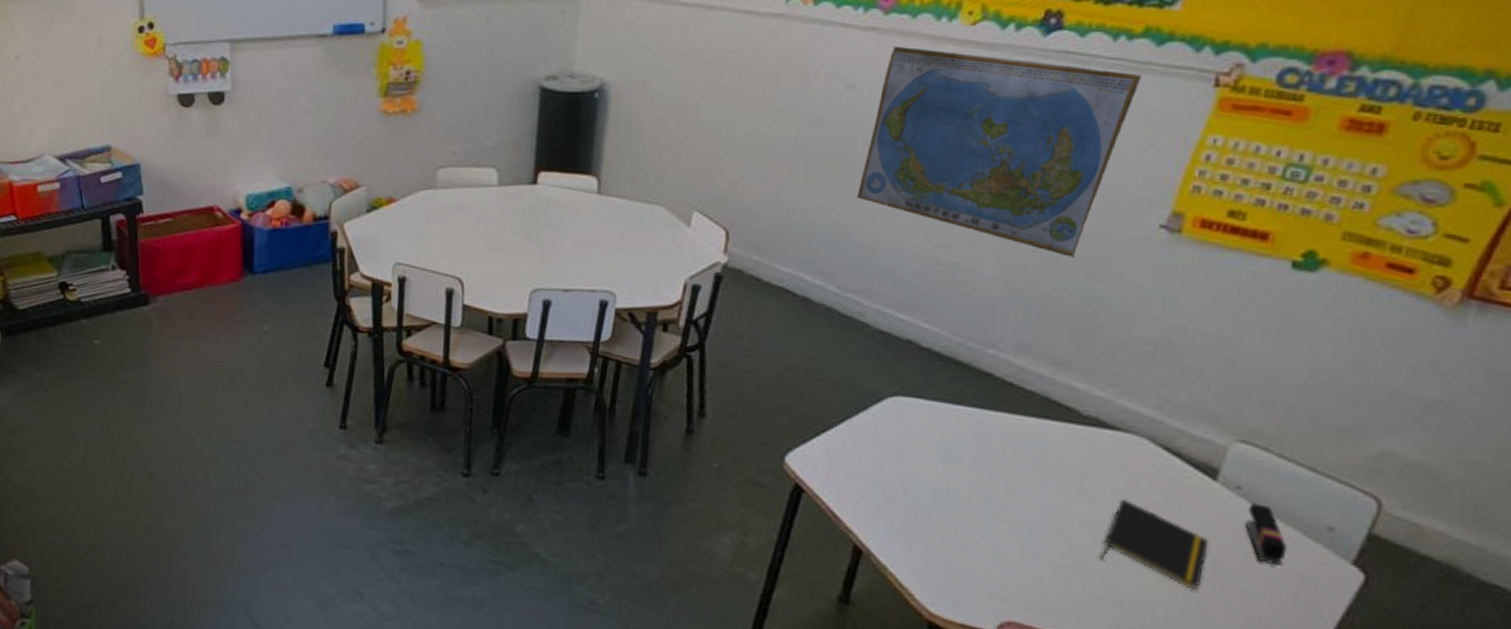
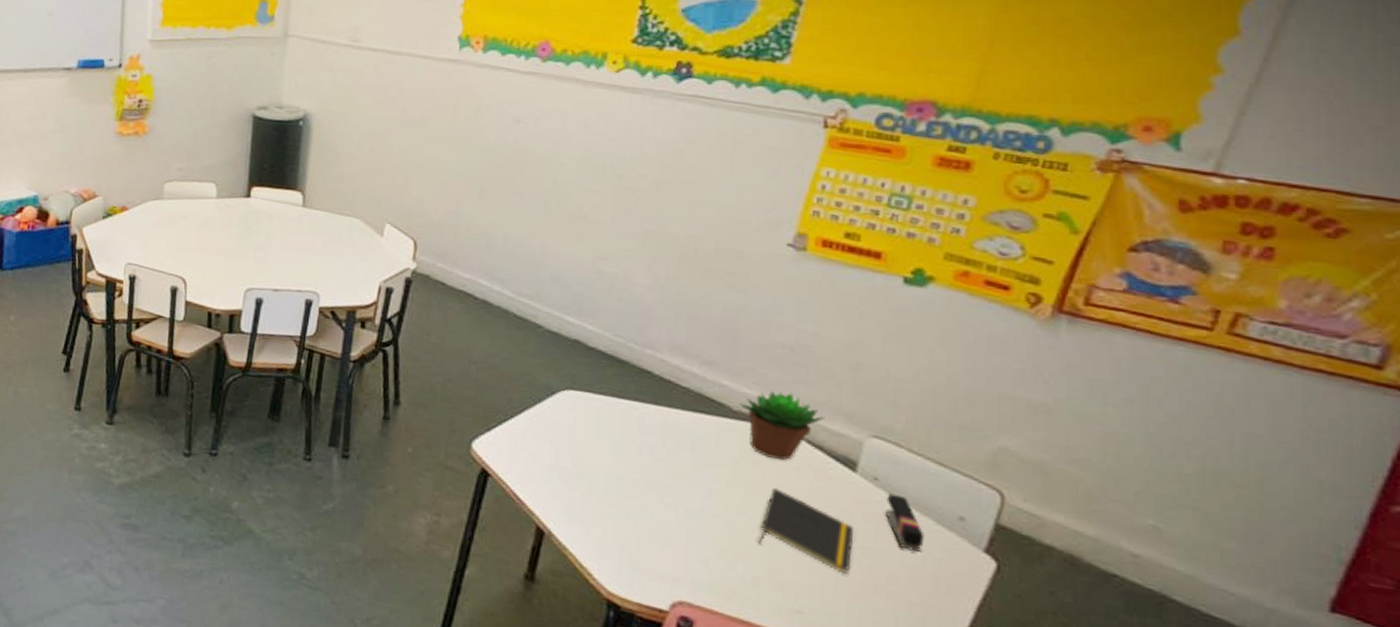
world map: present [856,46,1142,257] -> none [525,88,761,270]
succulent plant: none [1090,392,1187,470] -> present [739,390,826,461]

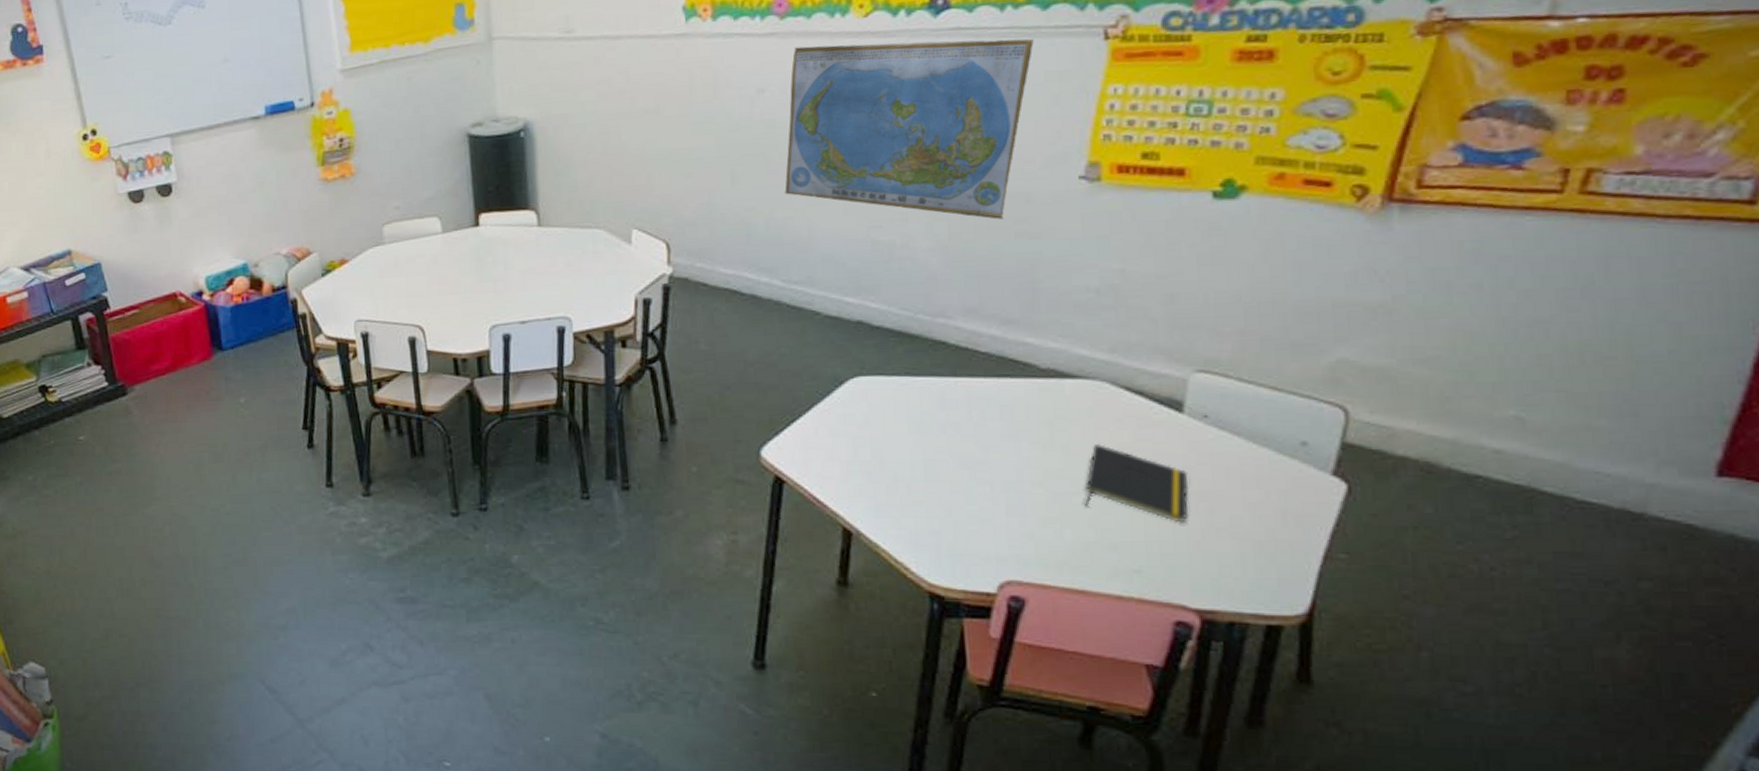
world map: none [525,88,761,270] -> present [784,38,1034,220]
succulent plant: present [739,390,826,461] -> none [1046,339,1143,414]
stapler: present [884,493,925,553] -> none [1219,429,1266,488]

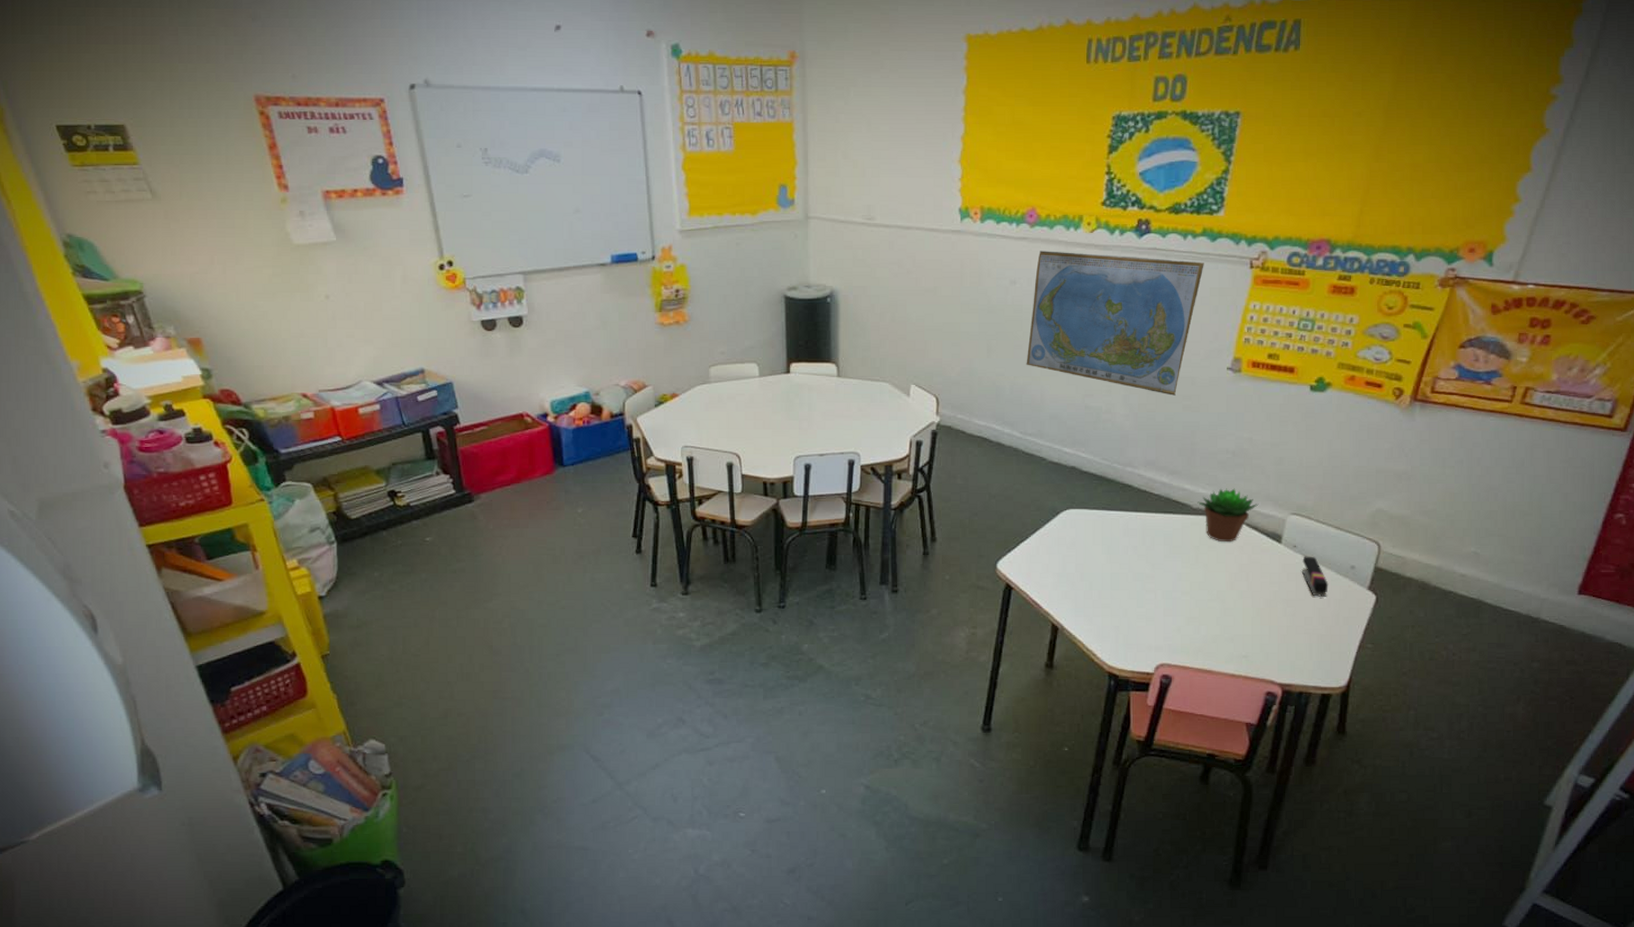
succulent plant: none [1046,339,1143,414] -> present [1197,488,1259,543]
notepad: present [1085,444,1189,523] -> none [1215,565,1281,622]
stapler: none [1219,429,1266,488] -> present [1301,556,1329,598]

